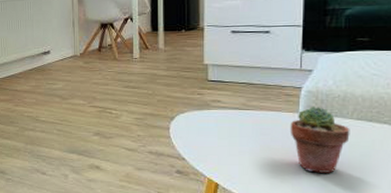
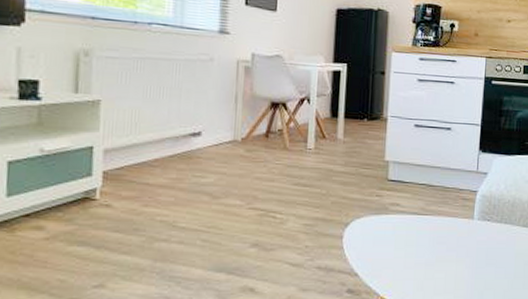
potted succulent: present [290,107,350,173] -> none [464,212,517,285]

